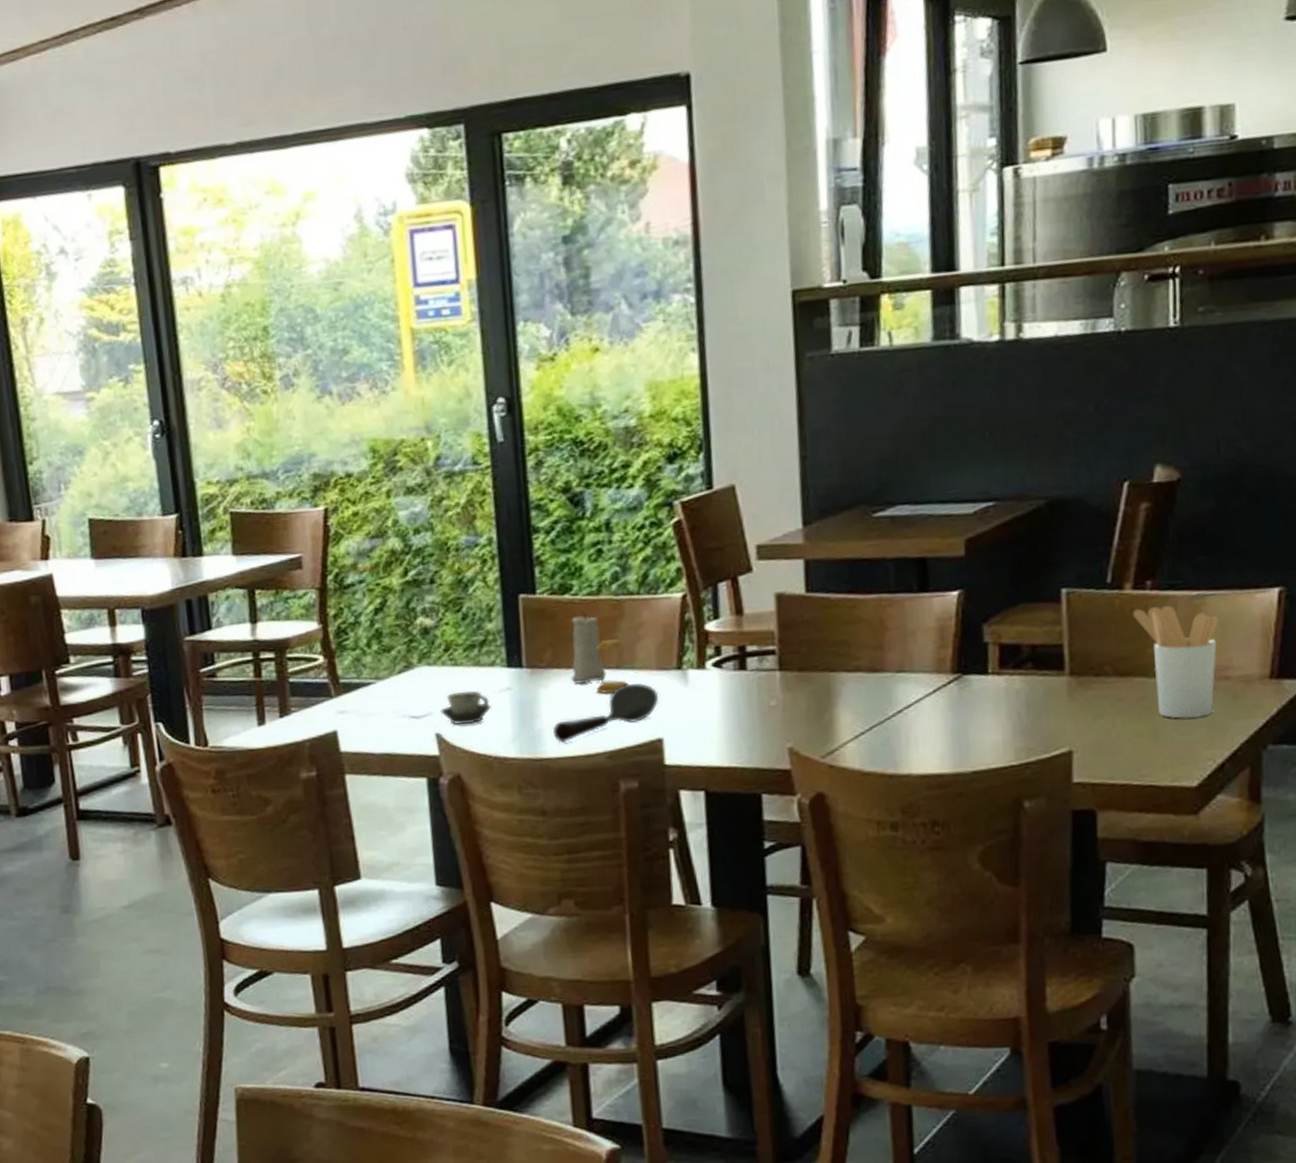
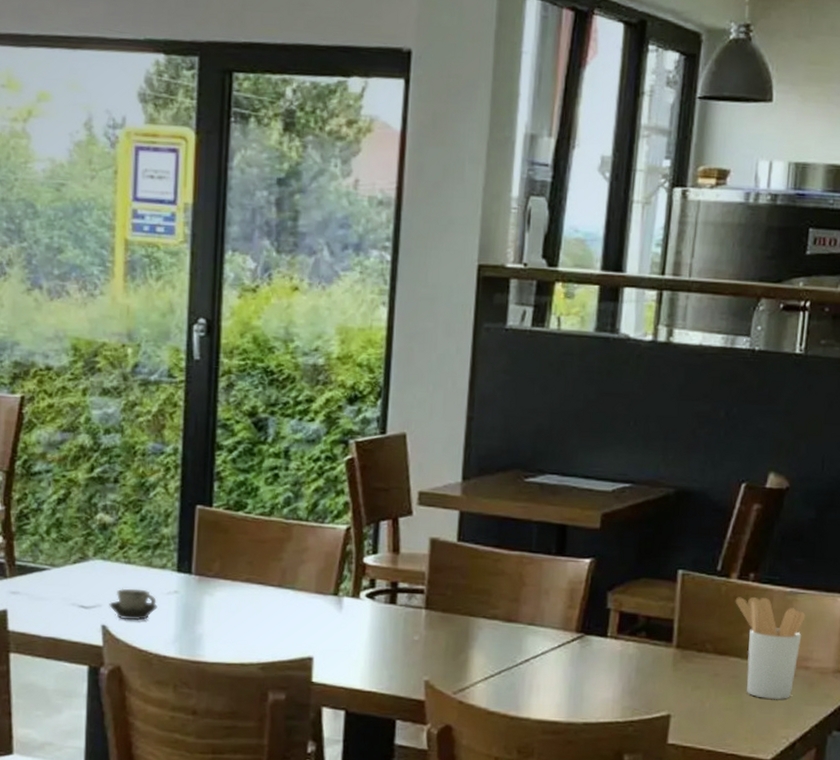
spoon: present [552,683,659,743] -> none [212,603,314,649]
candle: present [571,610,607,684] -> none [235,528,269,597]
salt shaker: present [595,638,629,694] -> none [257,558,289,610]

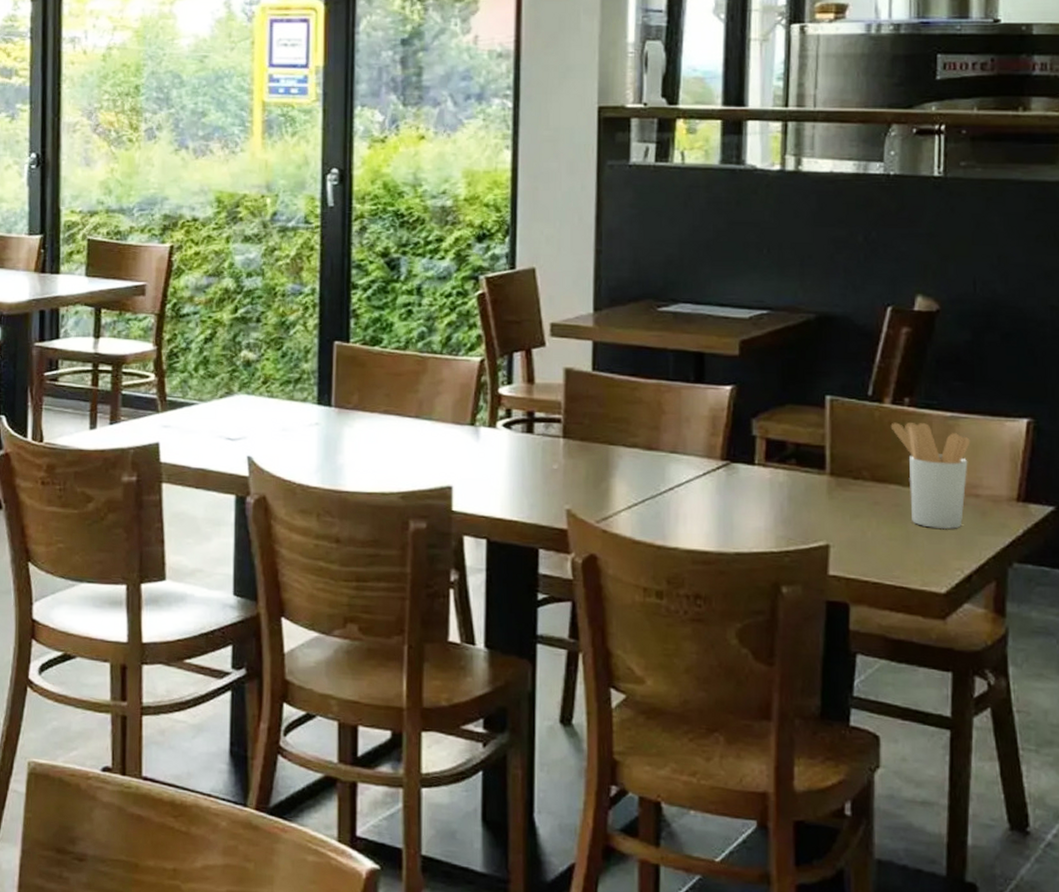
cup: present [109,588,158,620] -> none [254,421,300,451]

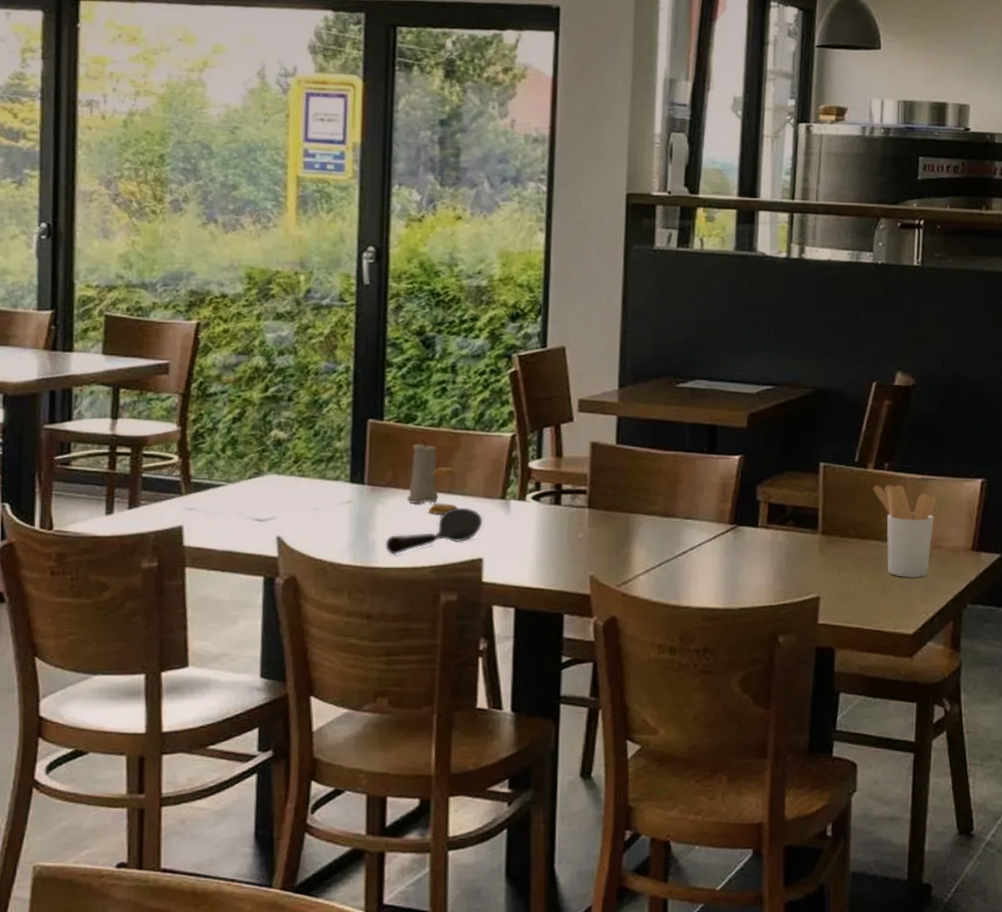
spoon: none [353,433,452,479] -> present [385,508,483,555]
candle: none [374,362,406,428] -> present [407,439,439,503]
salt shaker: none [395,390,426,440] -> present [428,466,458,515]

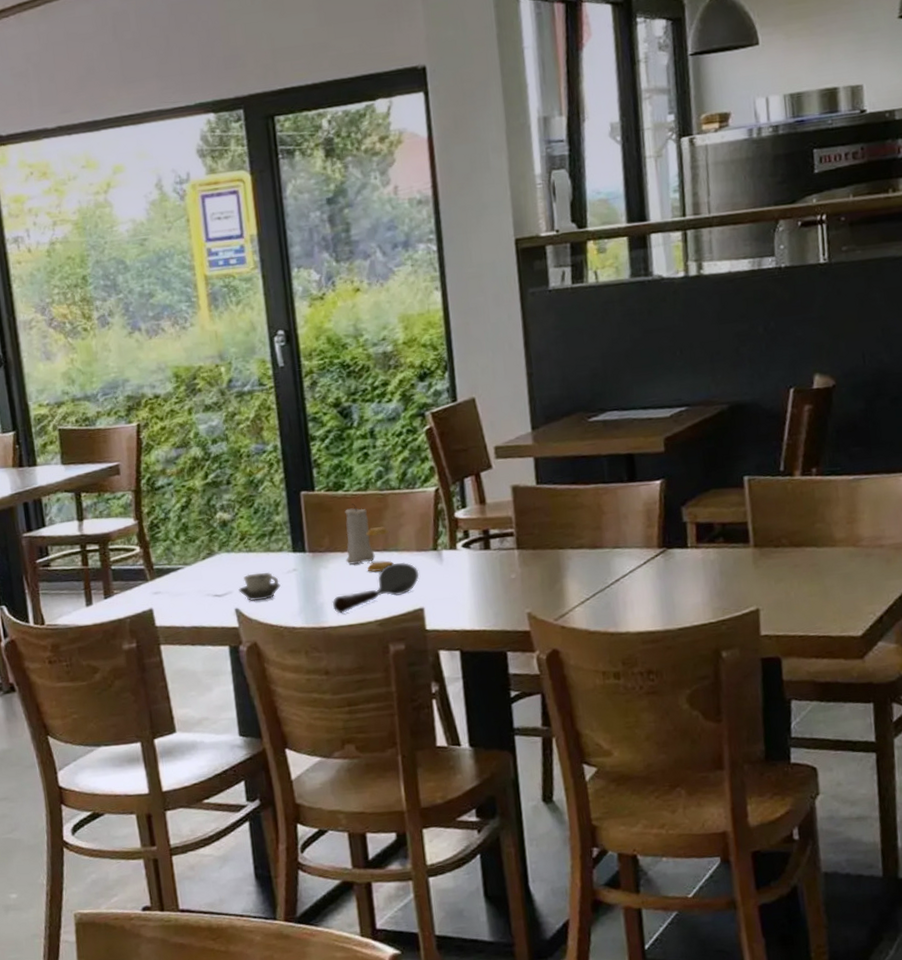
cup: none [284,500,331,531] -> present [238,572,281,602]
utensil holder: present [873,484,937,578] -> none [802,488,872,581]

